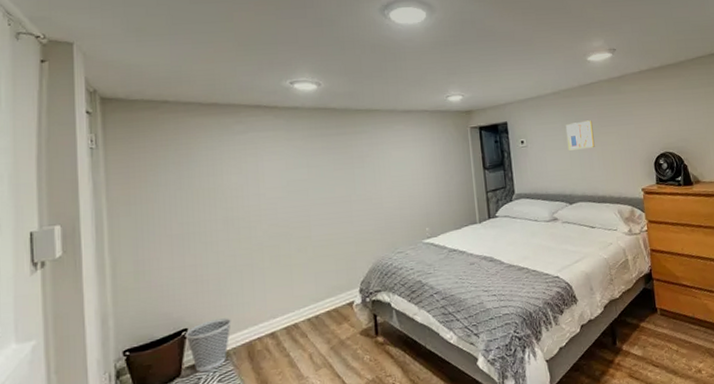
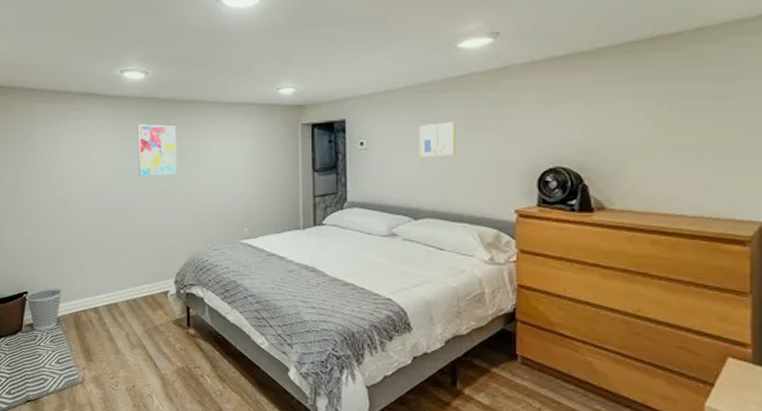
wall art: none [311,134,355,188] -> present [137,124,177,177]

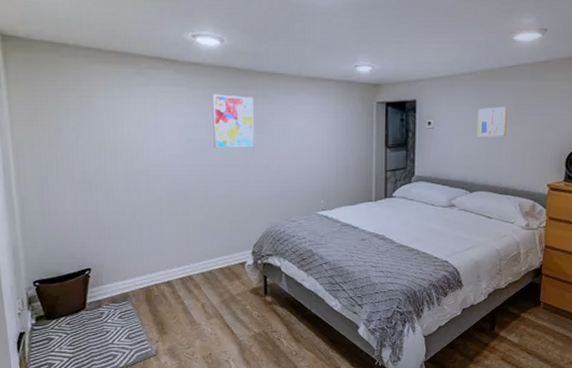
wastebasket: present [25,288,62,331] -> none [88,263,131,307]

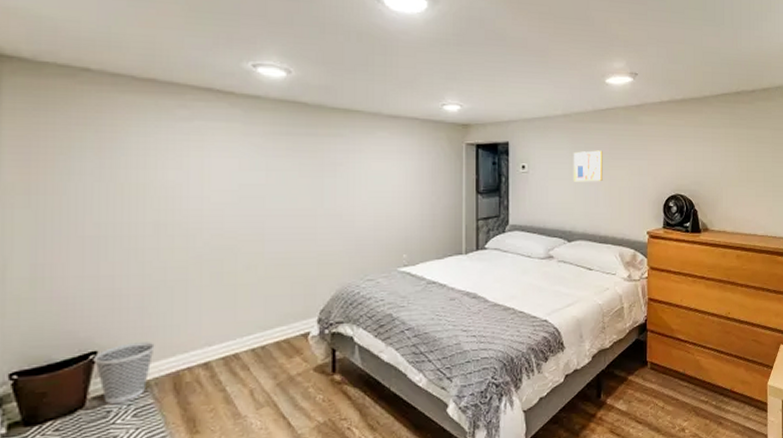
wastebasket: none [88,263,131,307] -> present [93,342,155,404]
wall art: present [212,94,254,149] -> none [273,132,324,196]

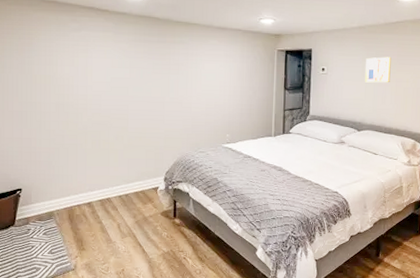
wastebasket: present [93,342,155,404] -> none [19,185,57,224]

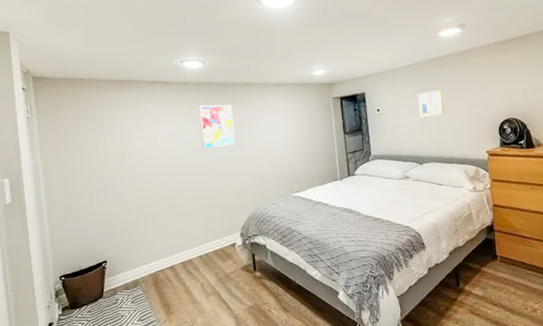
wall art: none [135,39,171,87] -> present [198,104,235,150]

